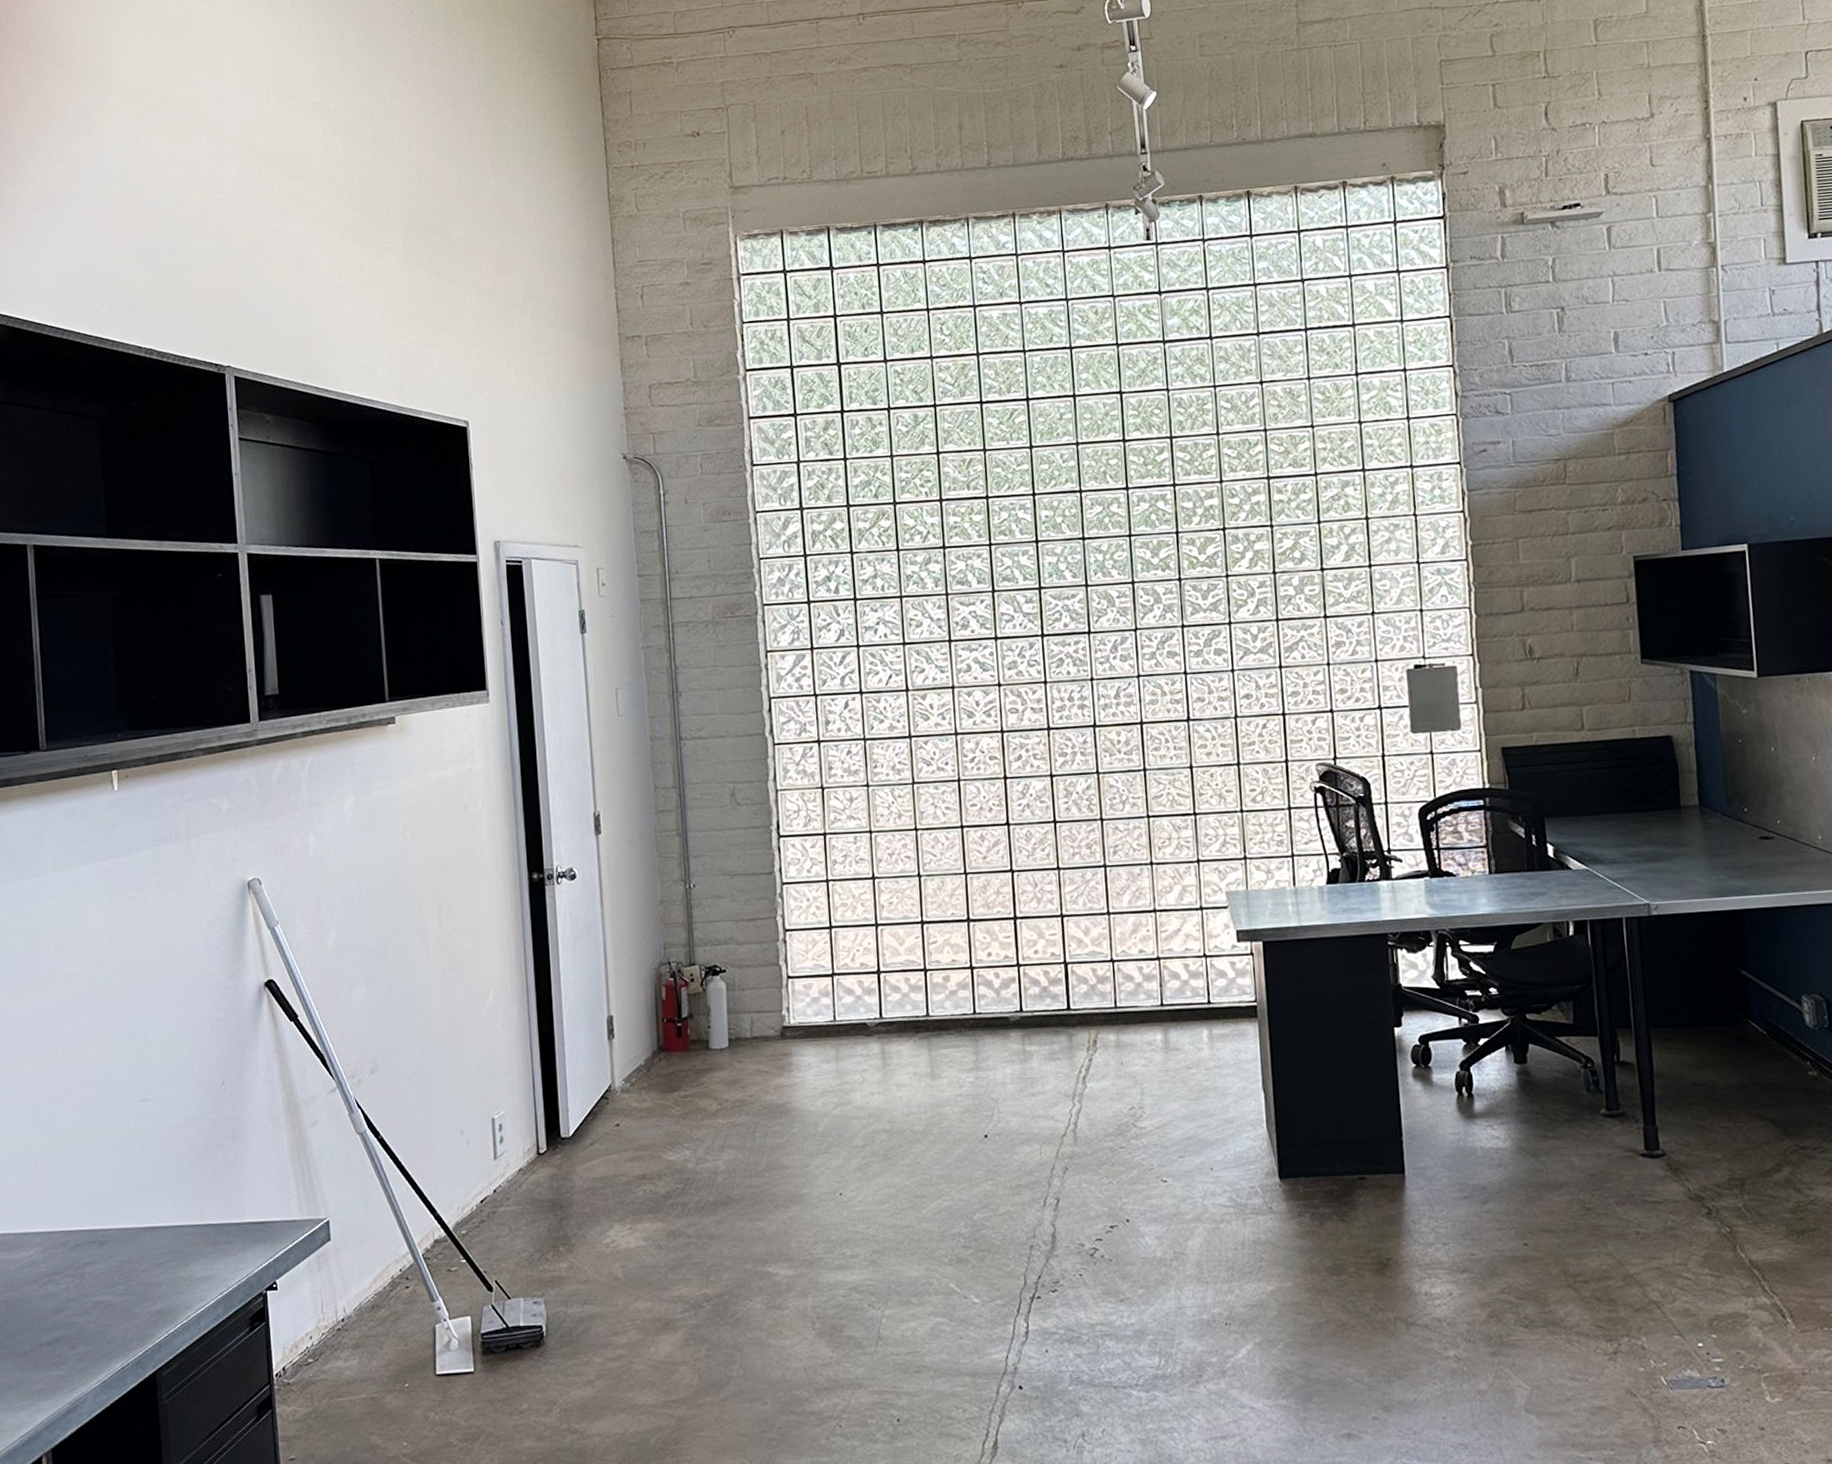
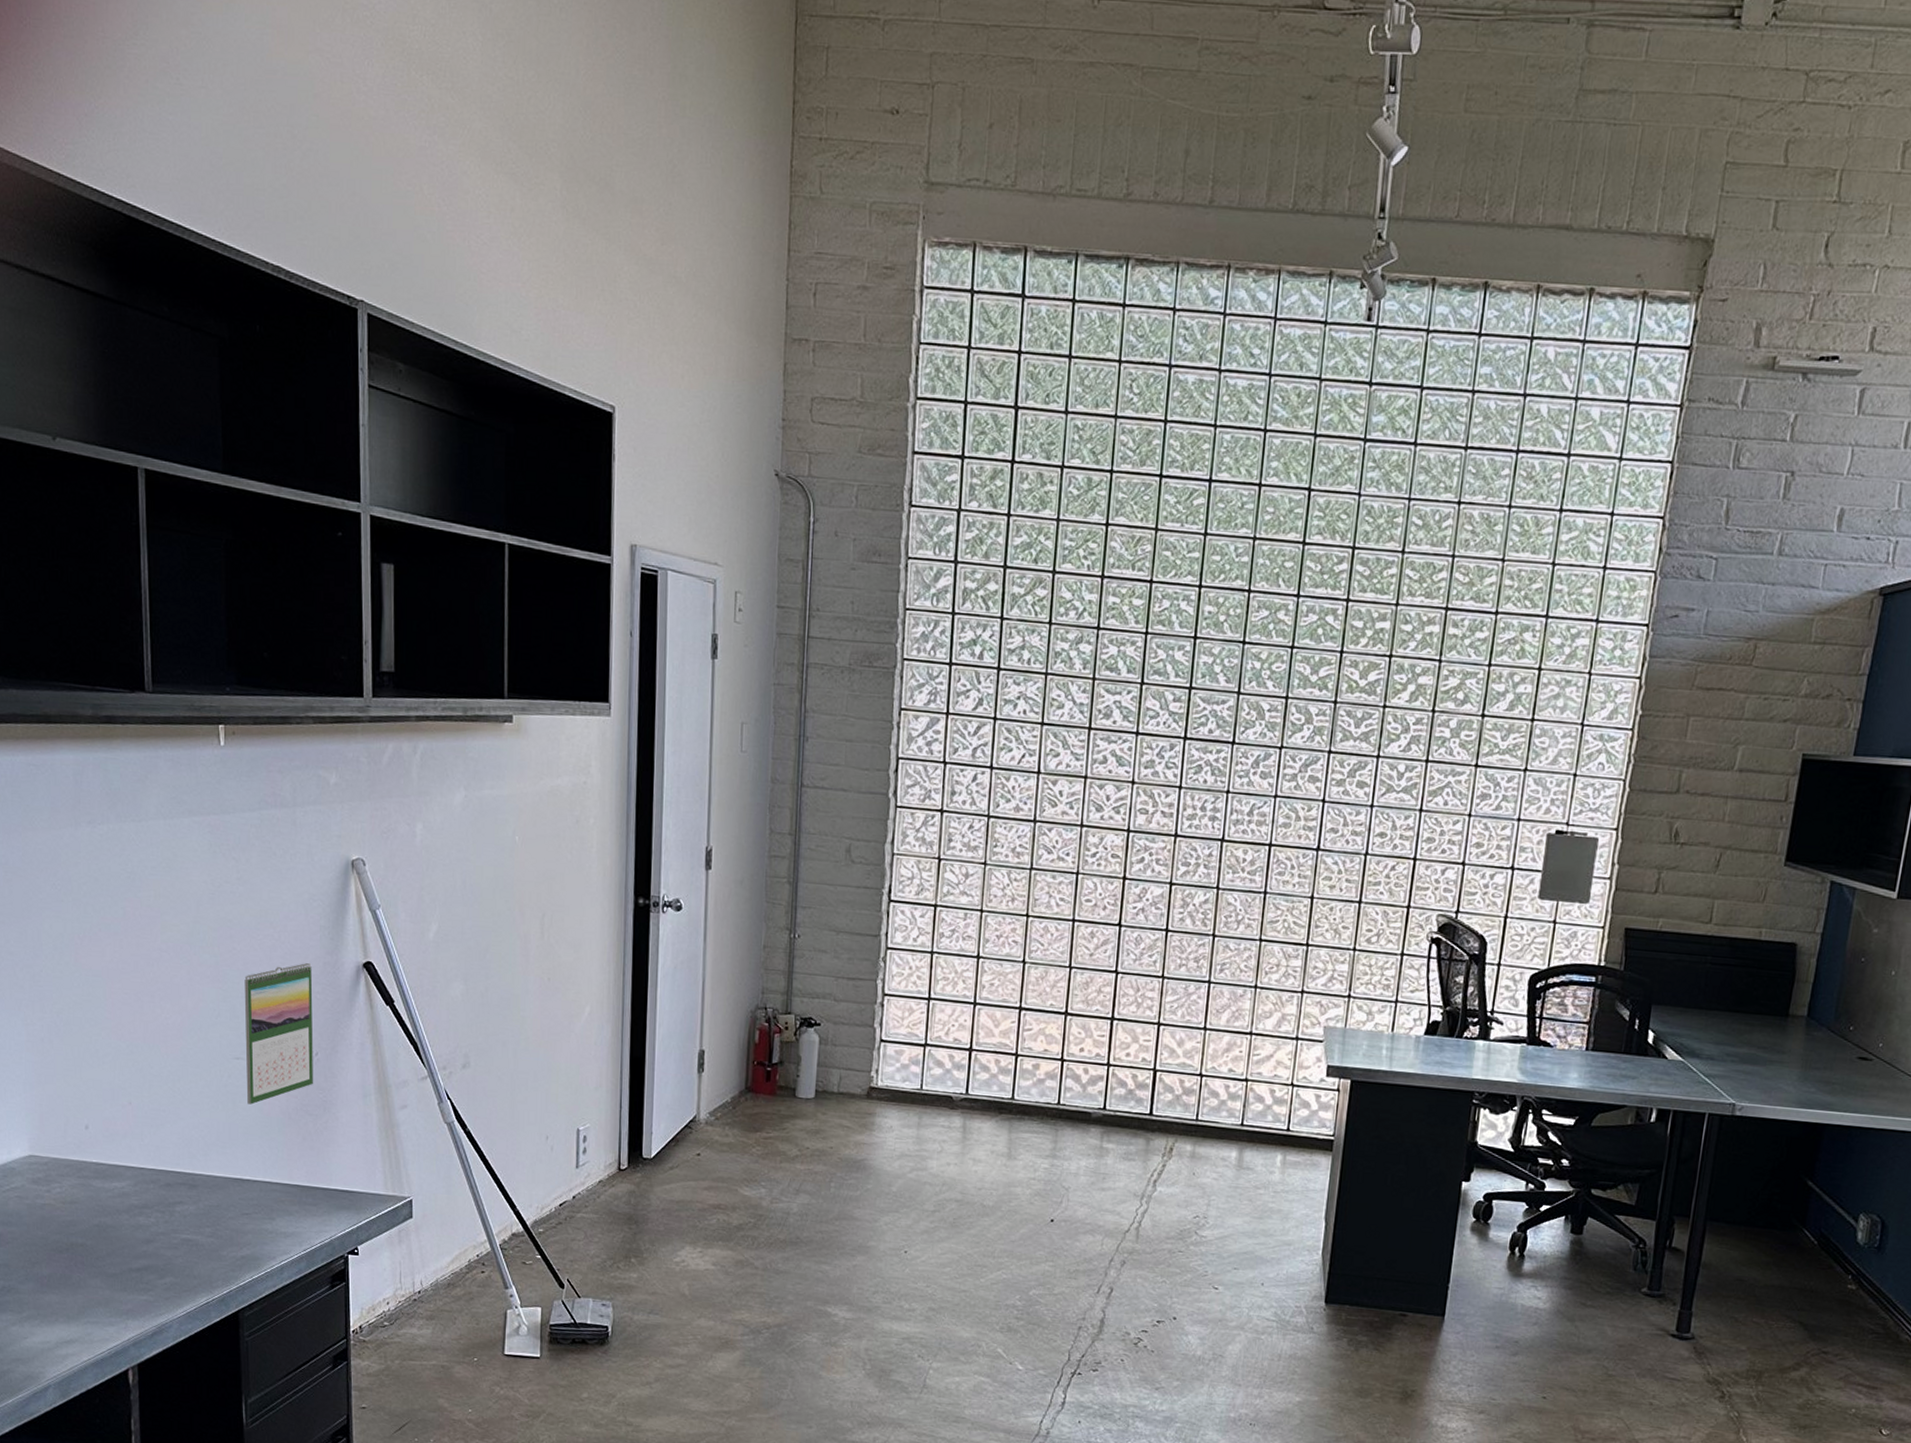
calendar: none [147,991,221,1146] -> present [244,963,313,1105]

